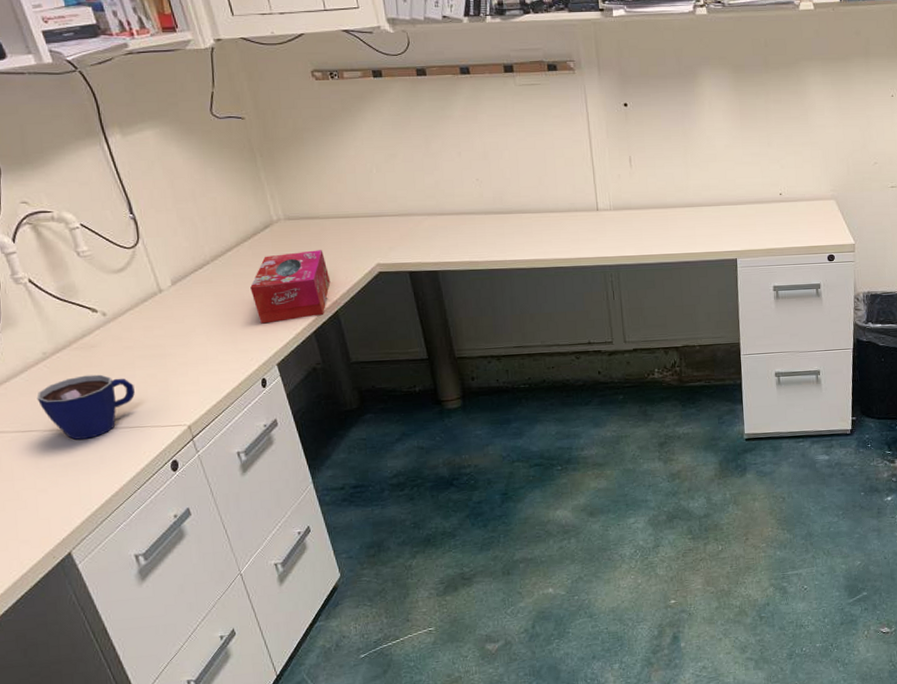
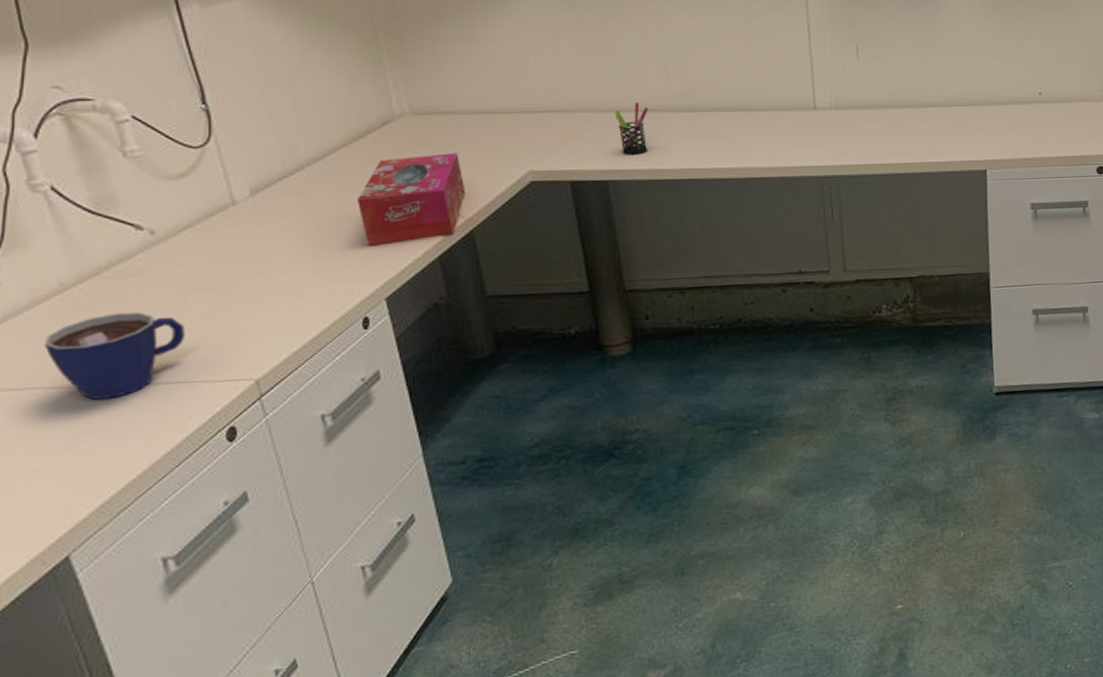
pen holder: none [439,207,467,250] -> present [614,102,649,155]

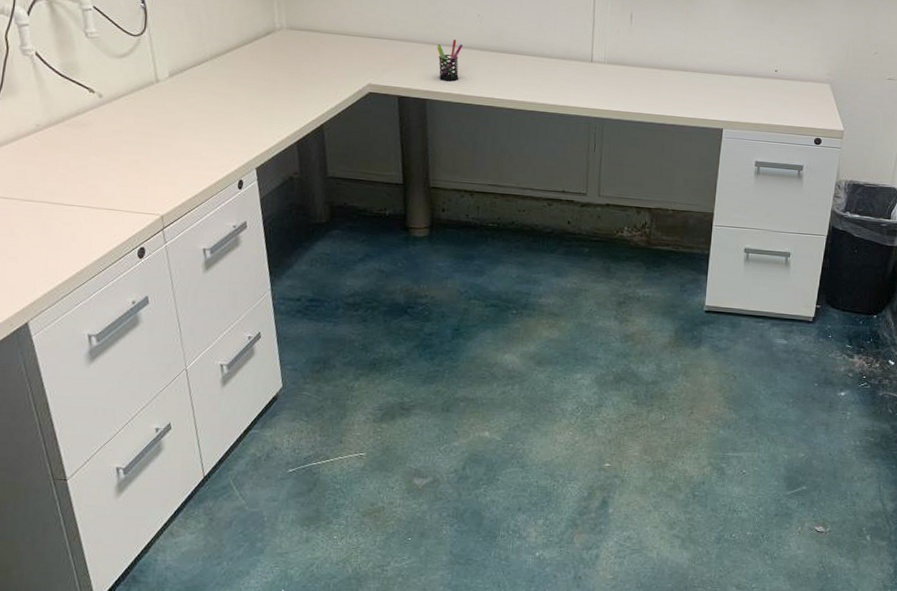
cup: present [43,312,185,400] -> none [22,152,117,214]
tissue box: present [357,153,466,246] -> none [243,61,321,127]

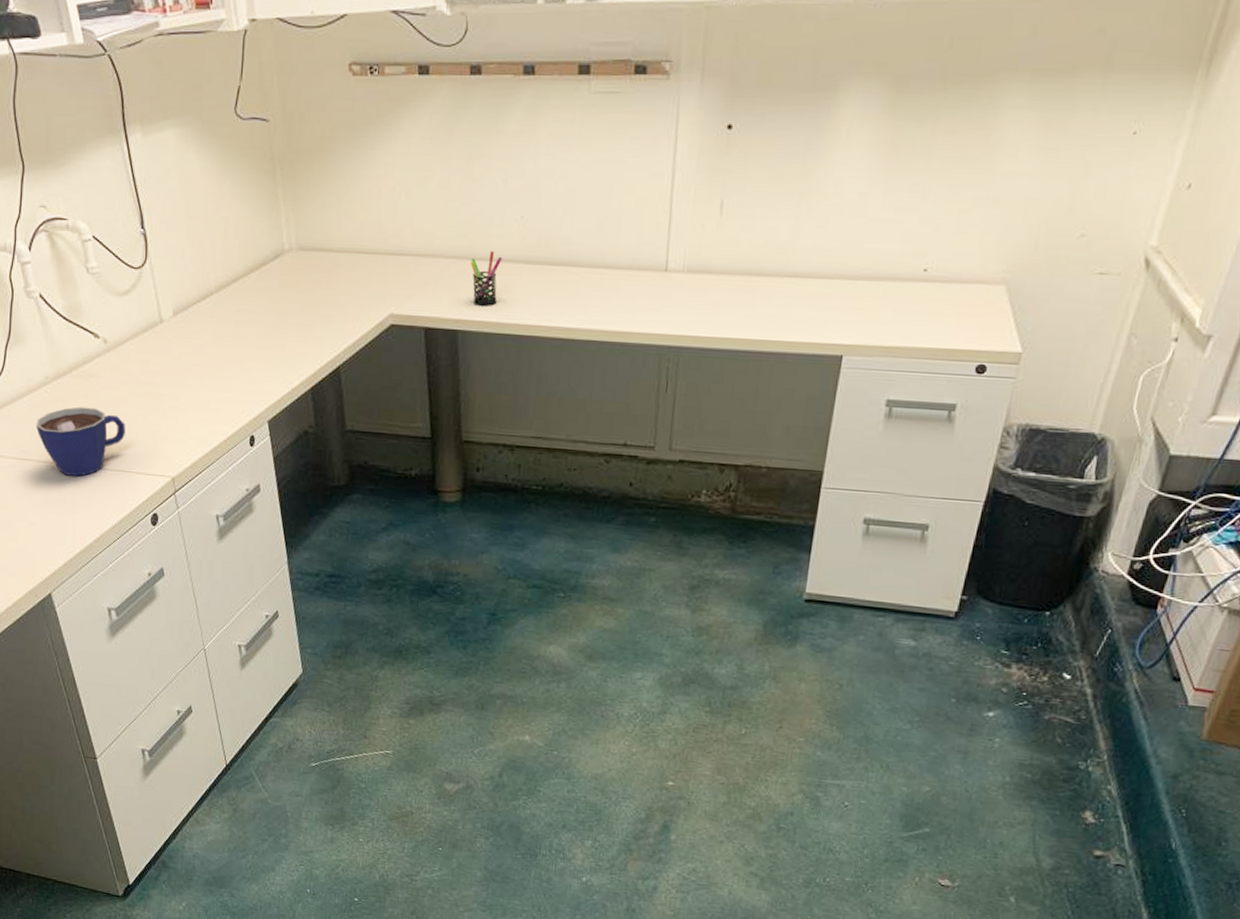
cup: none [22,152,117,214] -> present [35,406,125,477]

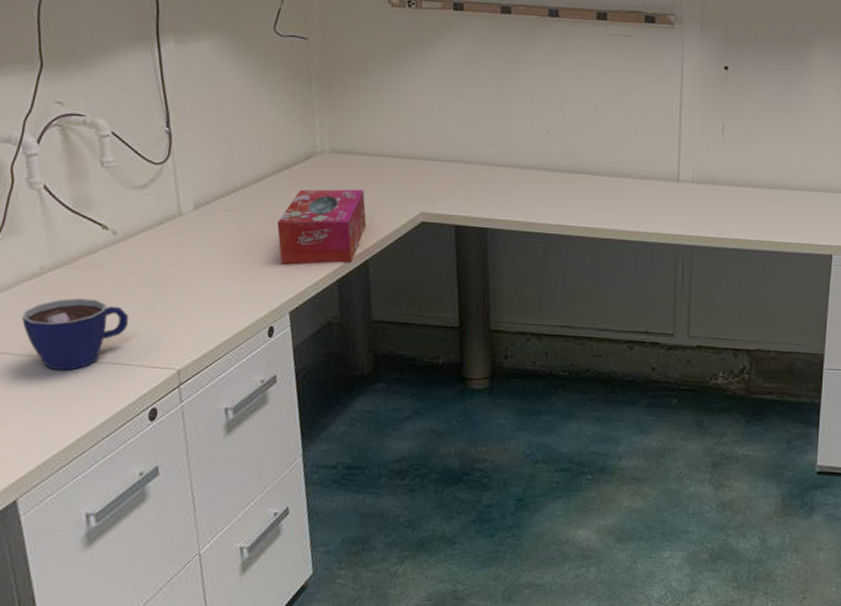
tissue box: none [251,290,337,372] -> present [277,189,367,265]
pen holder: present [470,251,503,306] -> none [499,160,530,207]

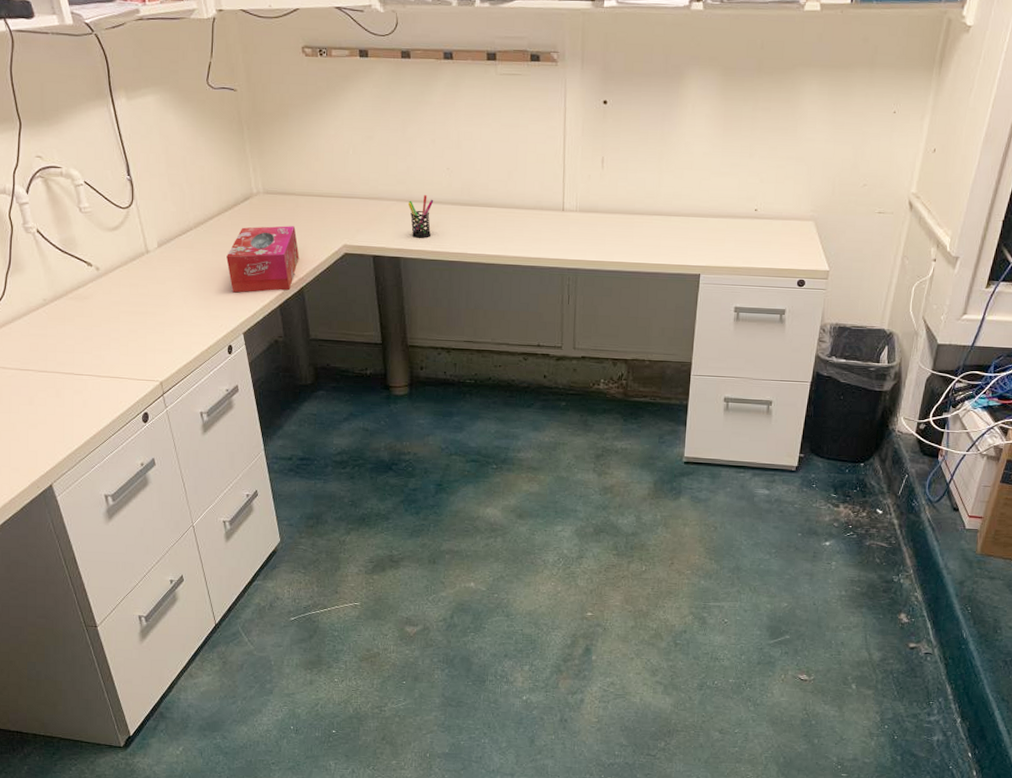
cup: present [21,298,129,371] -> none [35,324,117,383]
pen holder: none [499,160,530,207] -> present [408,195,434,238]

